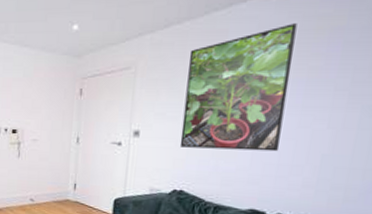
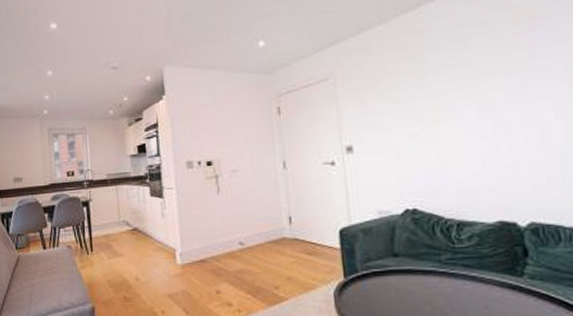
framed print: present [179,23,297,152] -> none [388,16,511,159]

